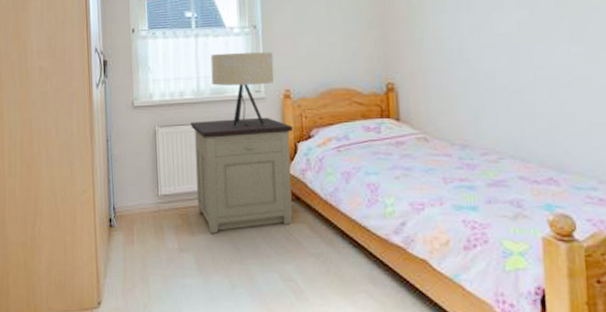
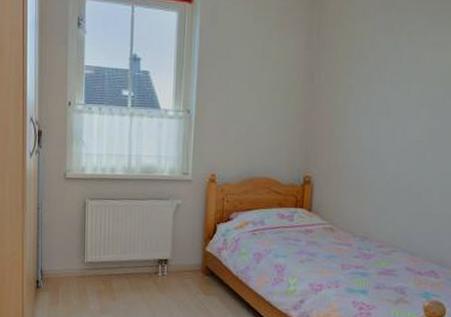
nightstand: present [191,117,294,234] -> none [119,197,215,300]
table lamp: present [210,52,275,127] -> none [143,134,204,206]

